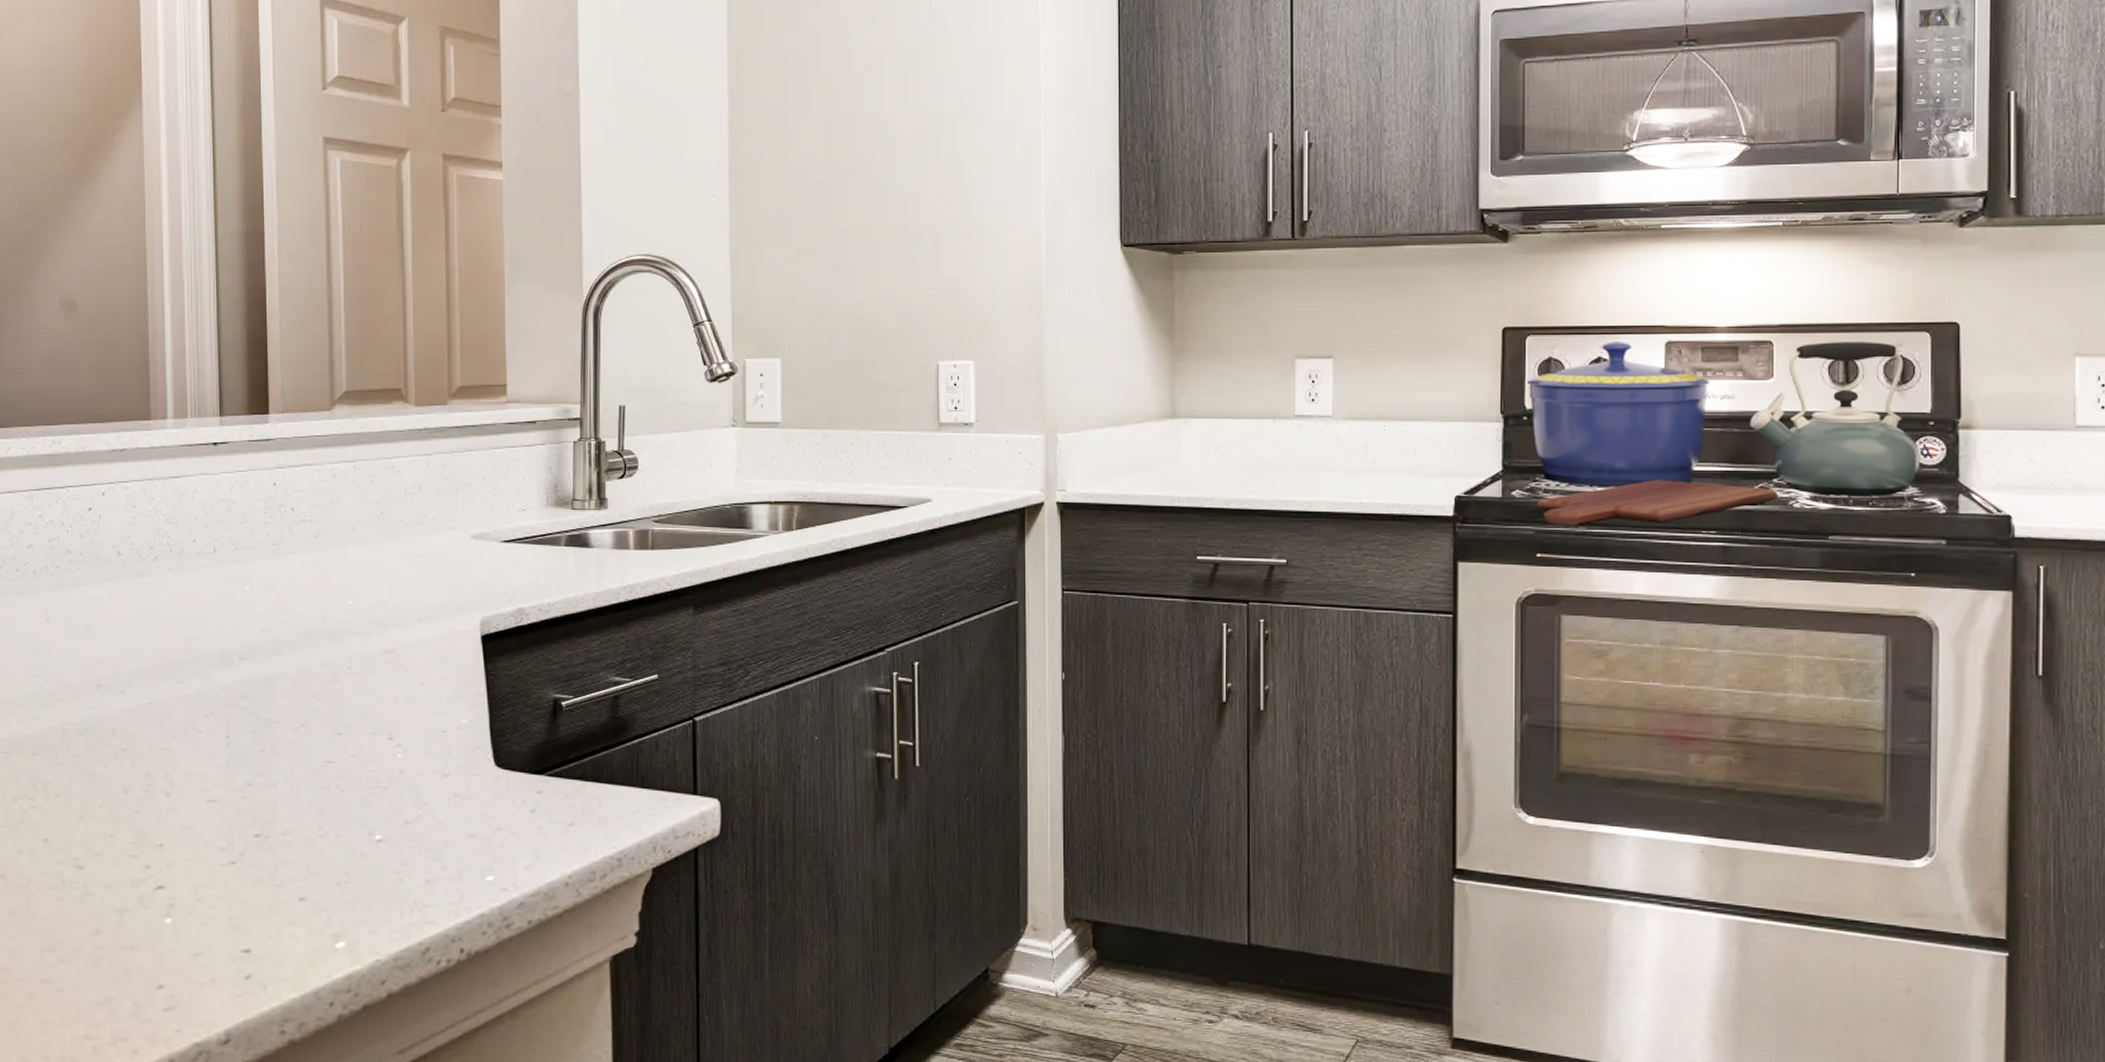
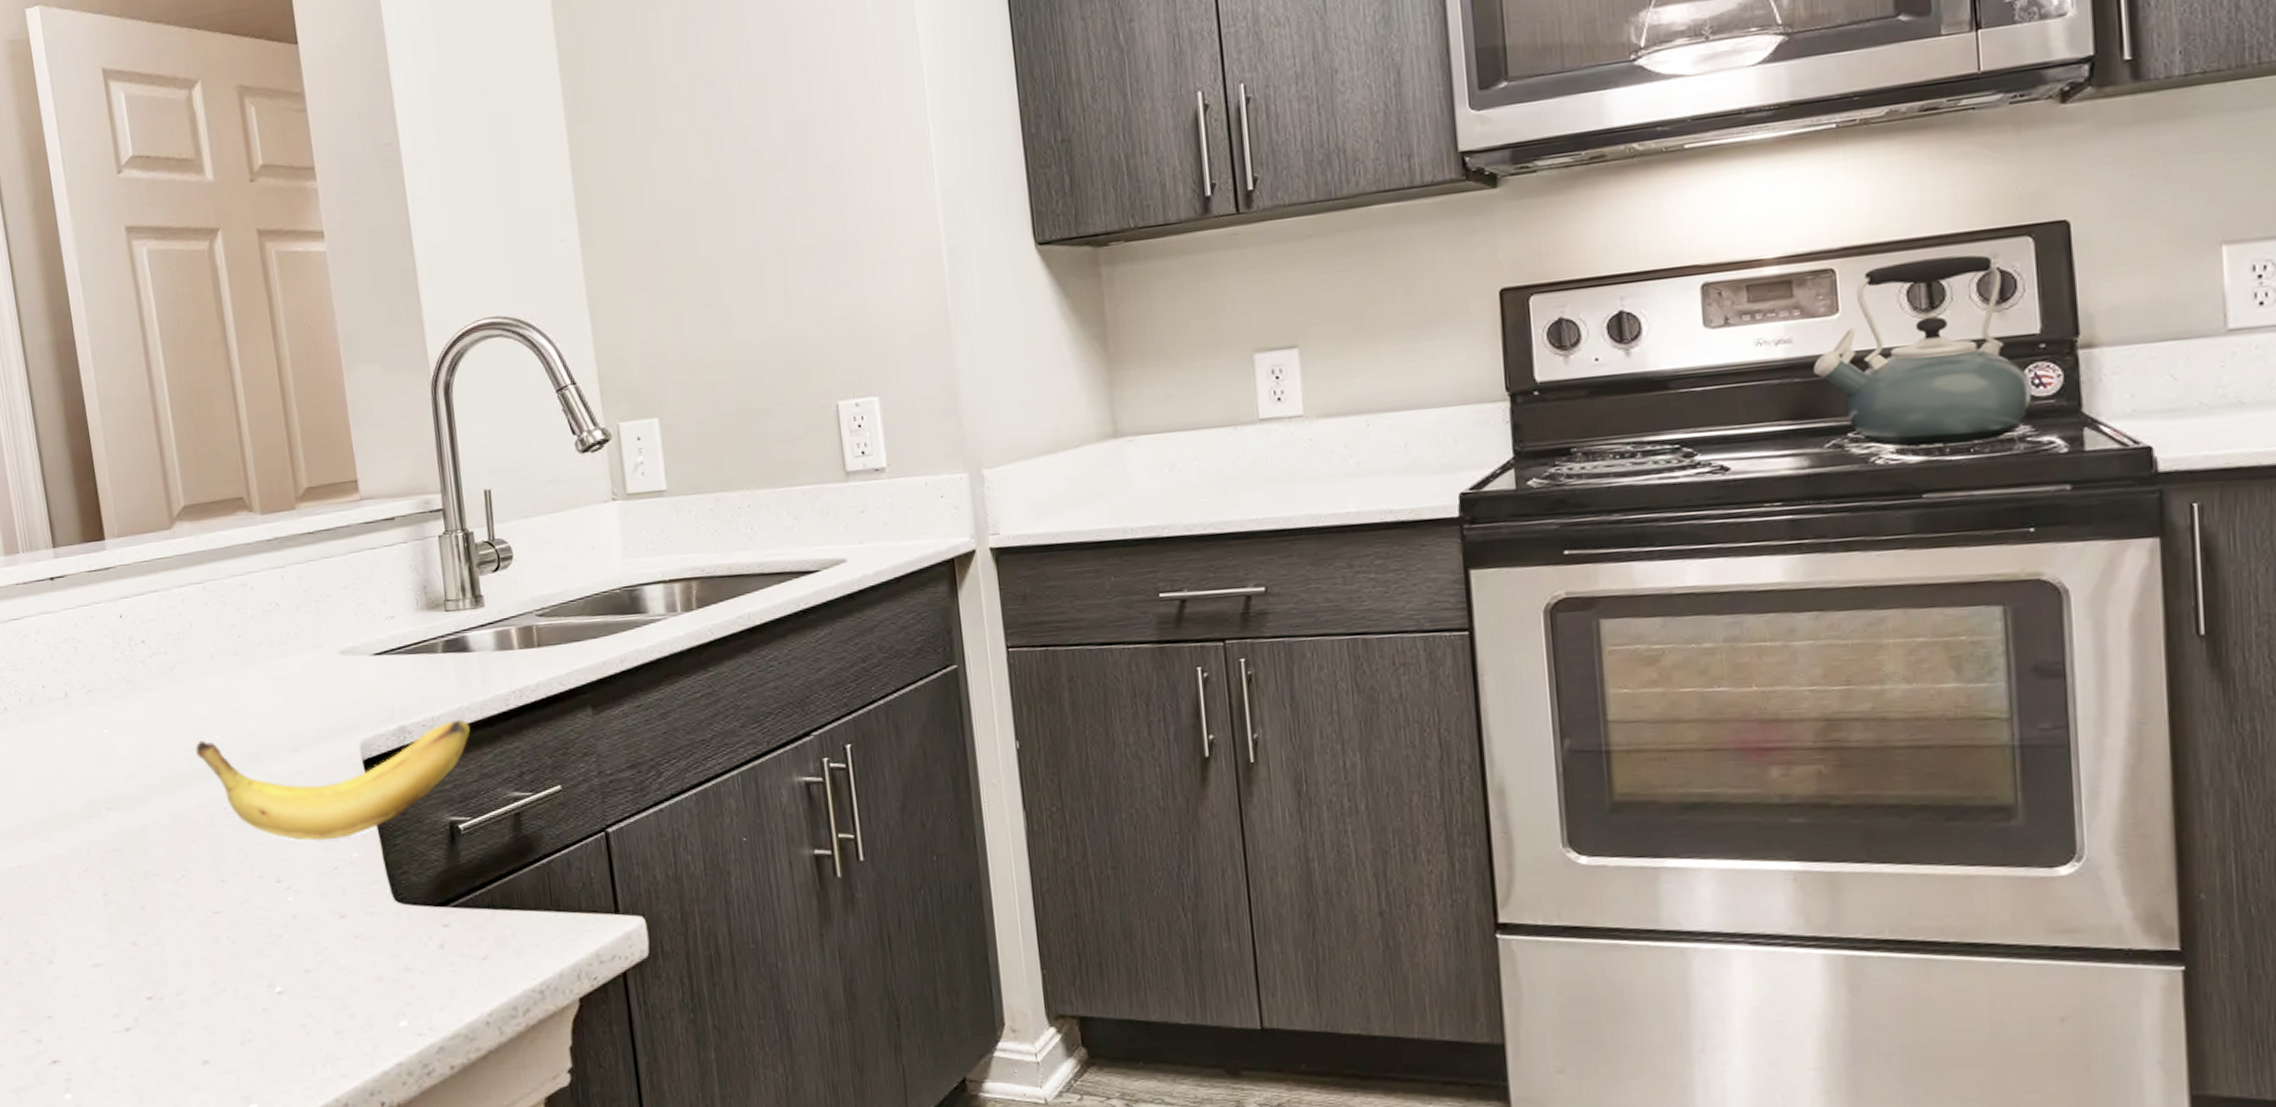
banana: none [329,604,582,705] -> present [195,719,470,841]
cooking pot: present [1527,341,1710,487] -> none [1535,289,1761,466]
cutting board: present [1537,480,1778,526] -> none [1559,445,1855,515]

